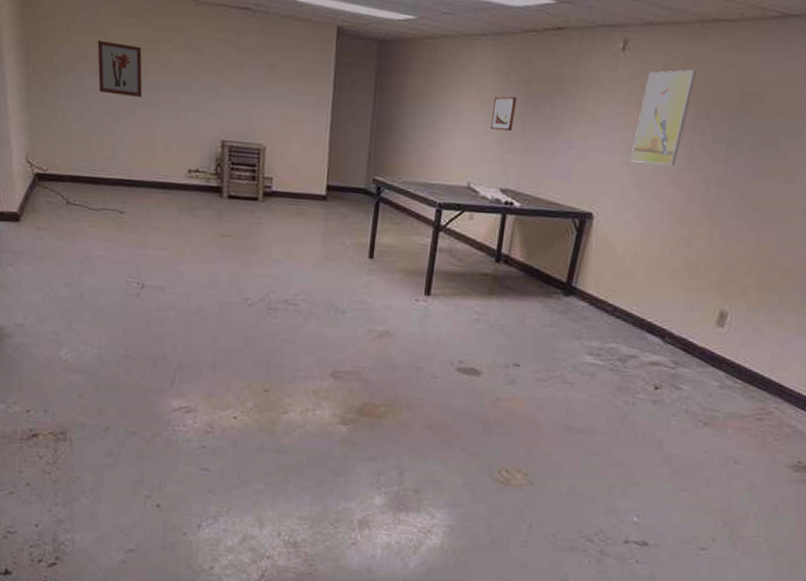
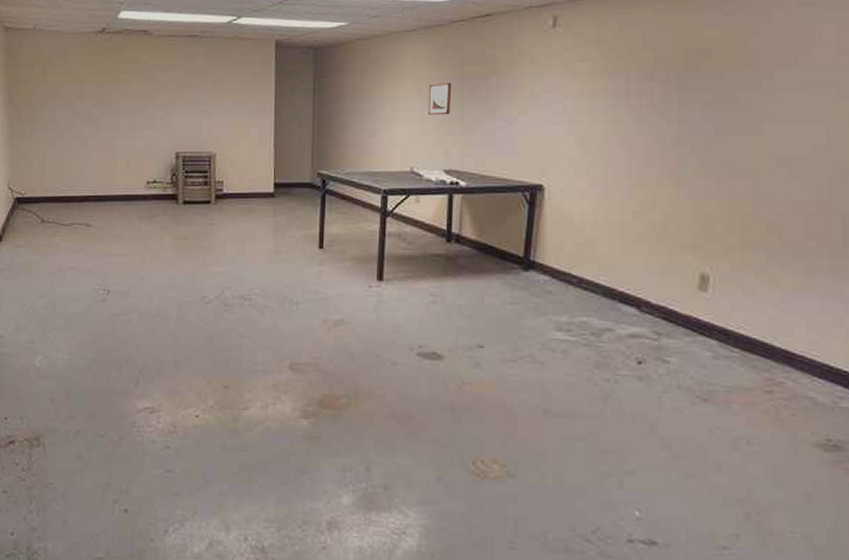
wall art: present [97,39,143,97] -> none [67,78,106,123]
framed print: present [630,69,696,166] -> none [575,36,633,130]

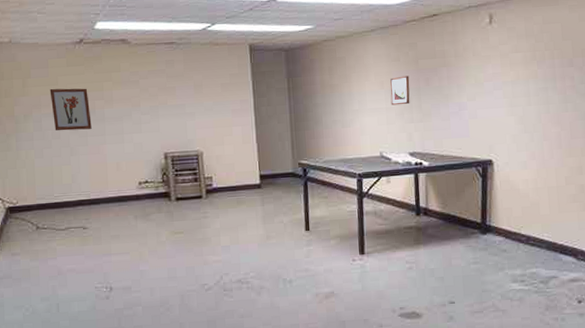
wall art: none [67,78,106,123] -> present [49,88,92,131]

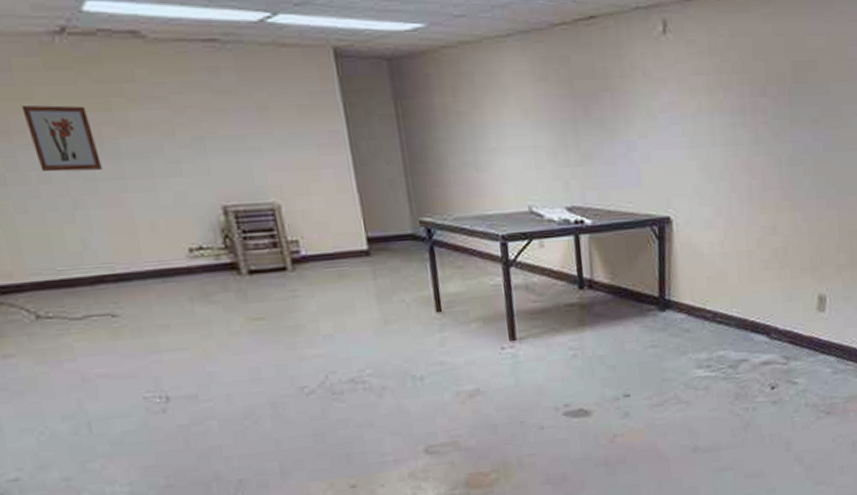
wall art: present [390,75,410,106] -> none [537,101,565,143]

